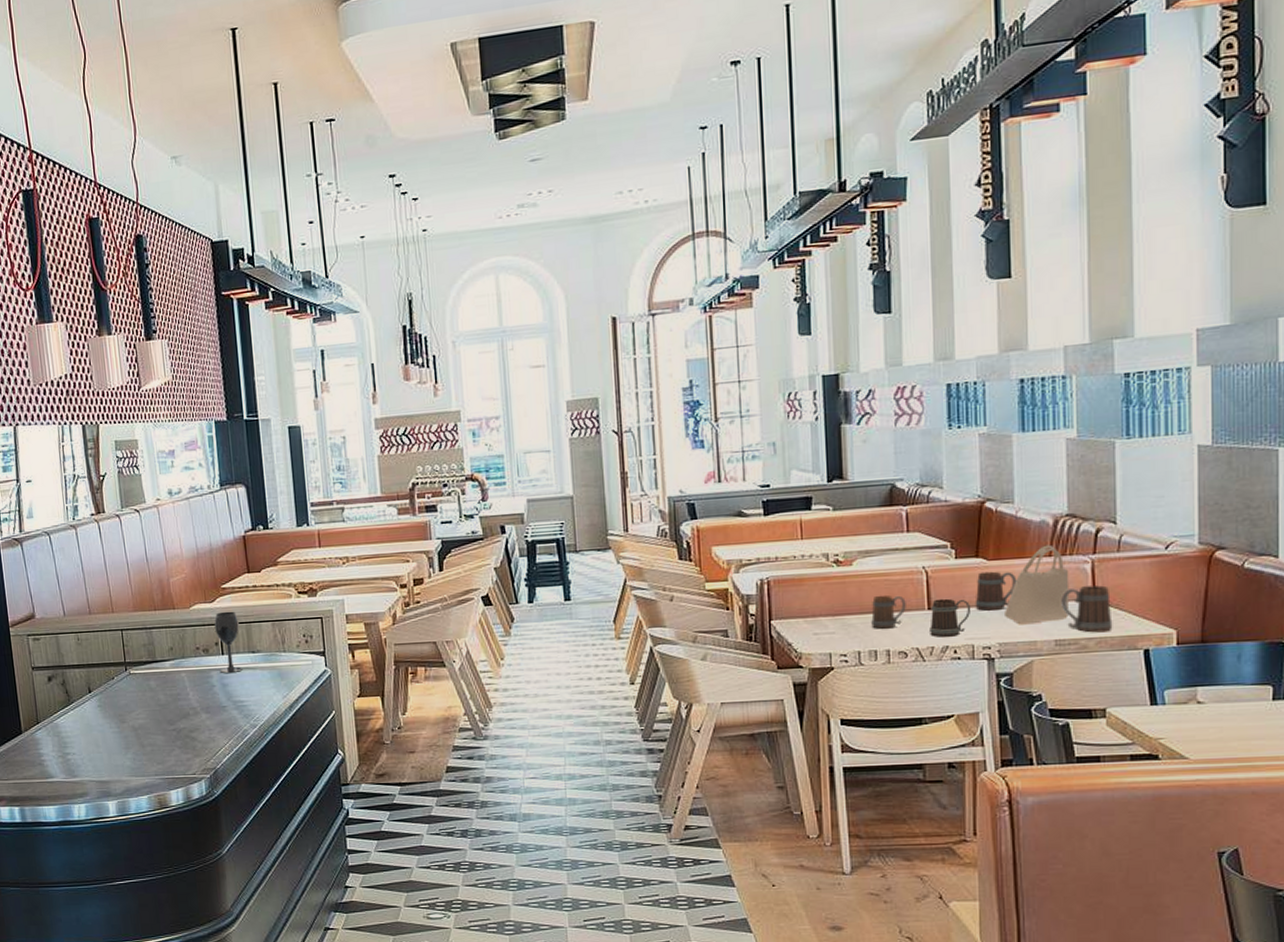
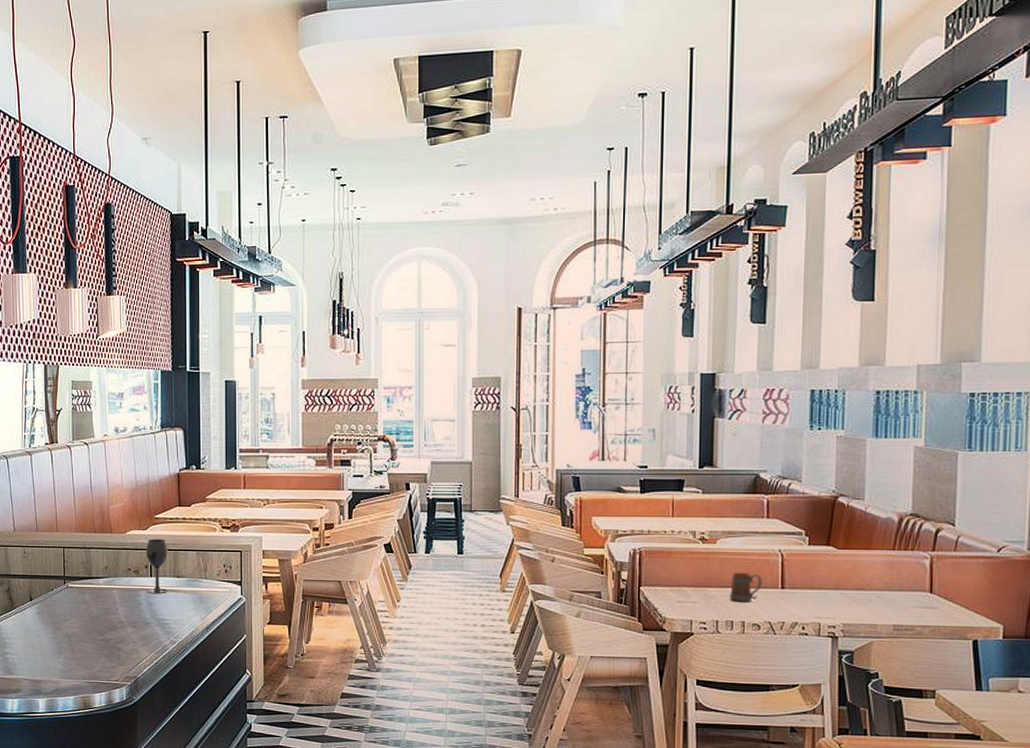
beer mug: present [930,598,970,638] -> none [781,579,819,615]
beer mug: present [975,571,1017,611] -> none [823,559,863,594]
handbag: present [1005,544,1070,625] -> none [850,539,910,609]
beer mug: present [1061,585,1113,633] -> none [901,579,947,622]

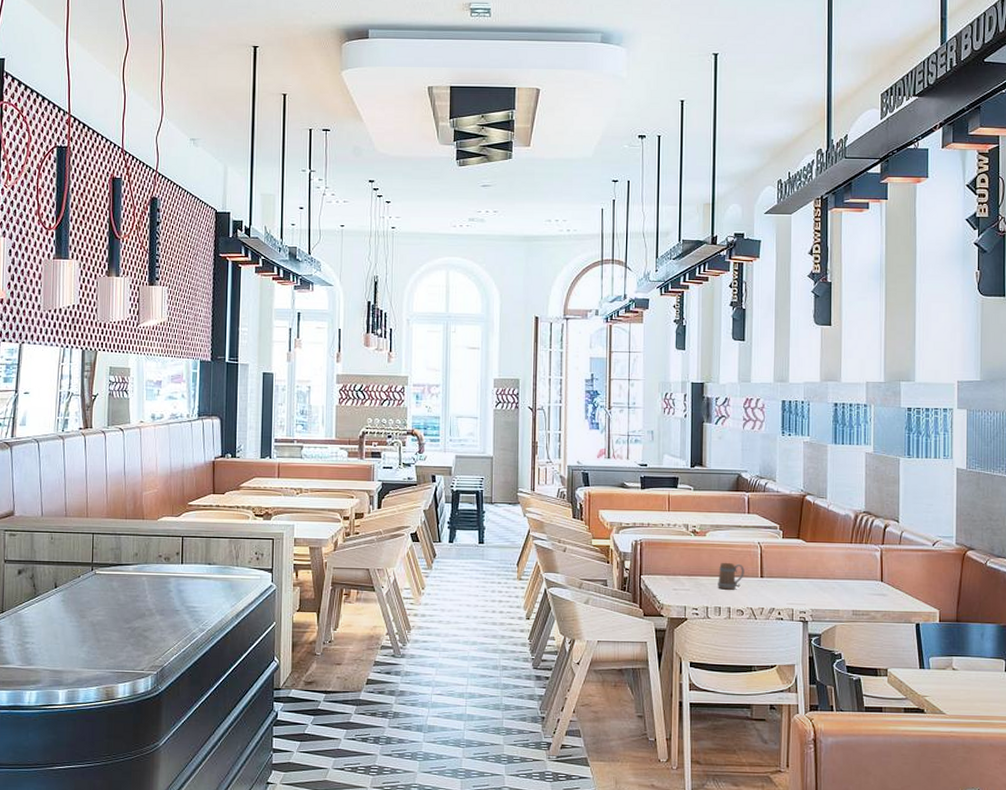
wine glass: present [145,539,168,593] -> none [177,525,200,581]

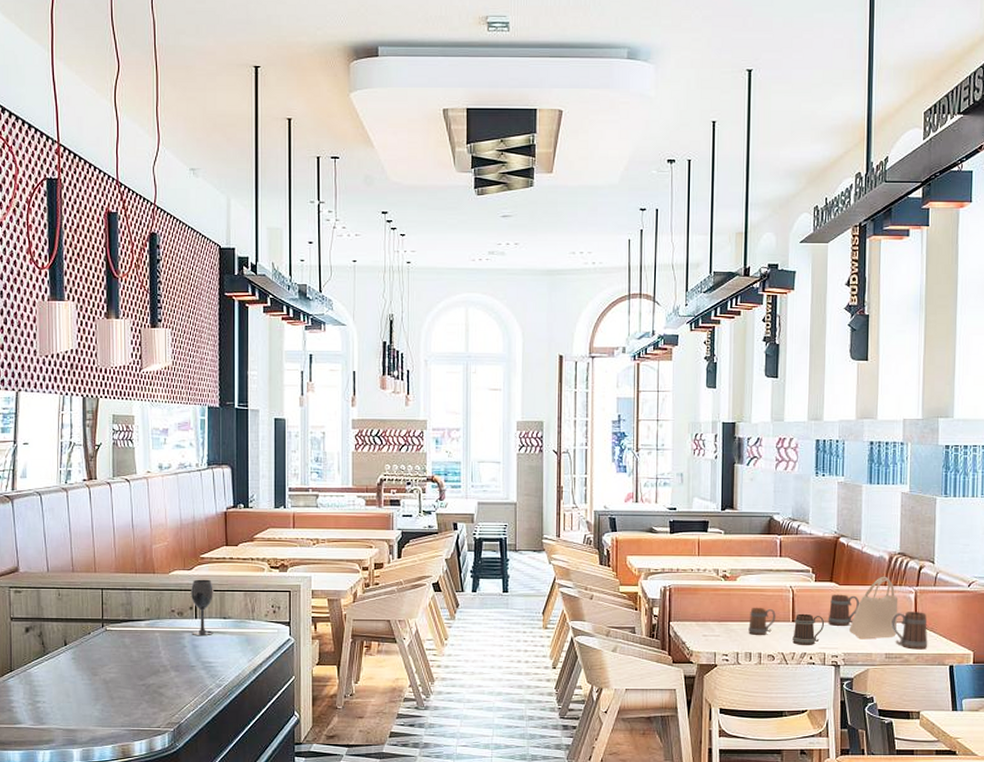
wine glass: none [177,525,200,581] -> present [190,579,214,635]
beer mug: none [761,569,792,602] -> present [792,613,824,646]
beer mug: none [795,551,827,582] -> present [827,594,860,626]
handbag: none [817,534,865,596] -> present [849,576,899,640]
beer mug: none [858,569,894,607] -> present [891,612,928,650]

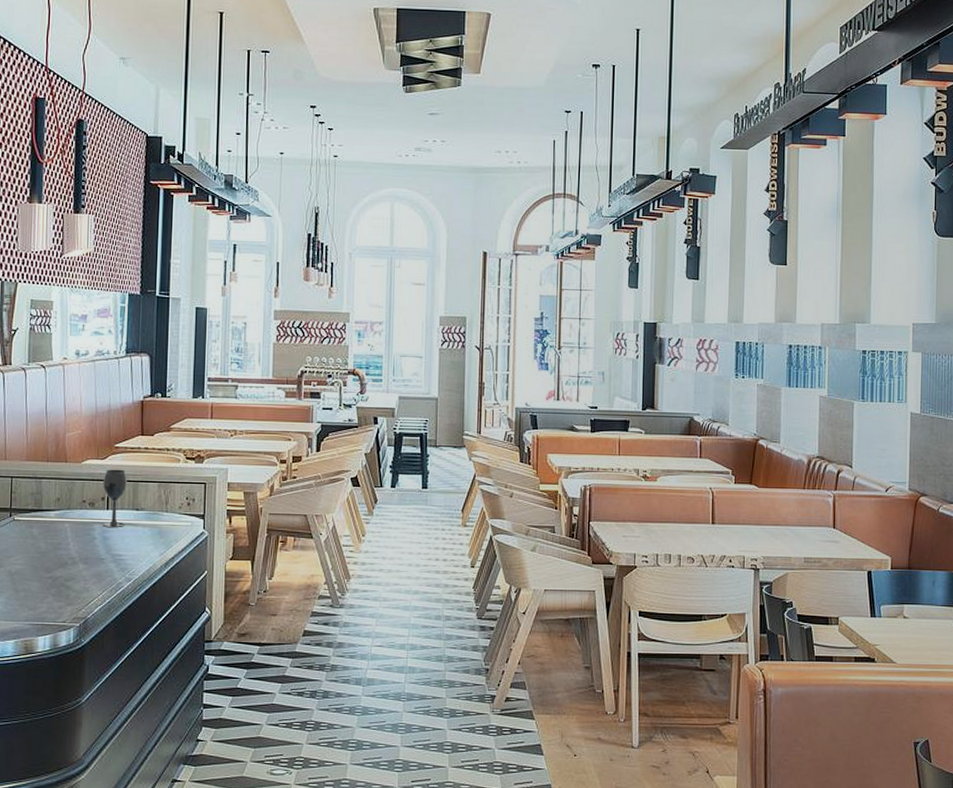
beer mug: present [748,607,776,635] -> none [668,508,696,537]
beer mug: present [792,613,824,646] -> none [712,515,743,549]
beer mug: present [827,594,860,626] -> none [747,496,779,529]
handbag: present [849,576,899,640] -> none [769,479,817,543]
beer mug: present [891,612,928,650] -> none [810,516,847,554]

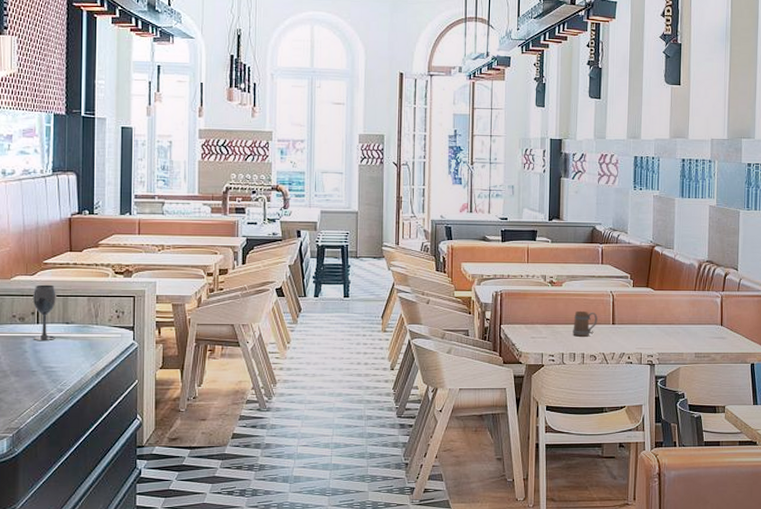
beer mug: none [668,508,696,537] -> present [573,310,598,337]

